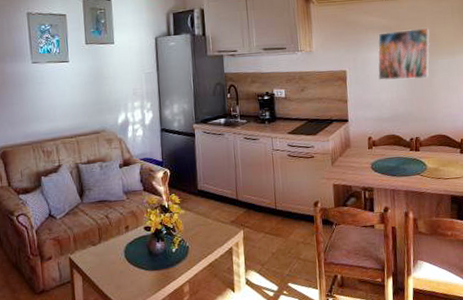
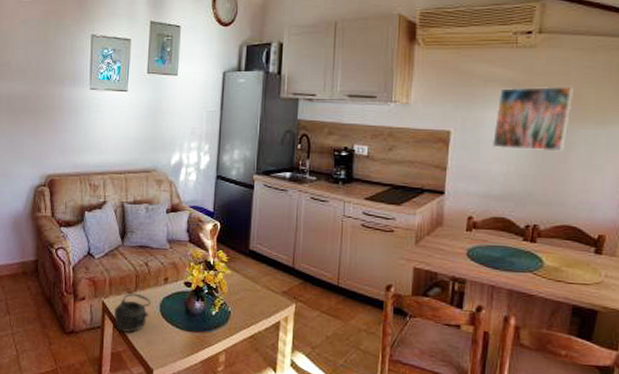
teapot: none [82,244,116,282] -> present [114,292,151,332]

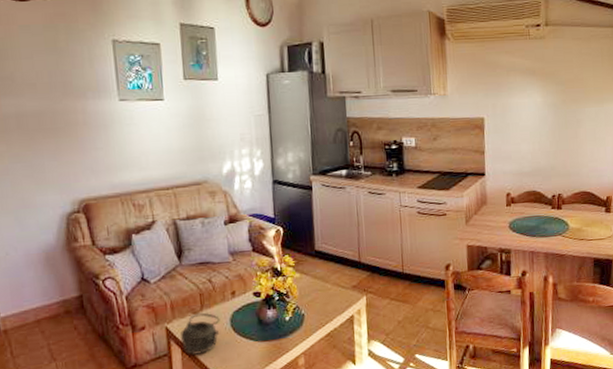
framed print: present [491,86,573,152] -> none [518,71,577,131]

